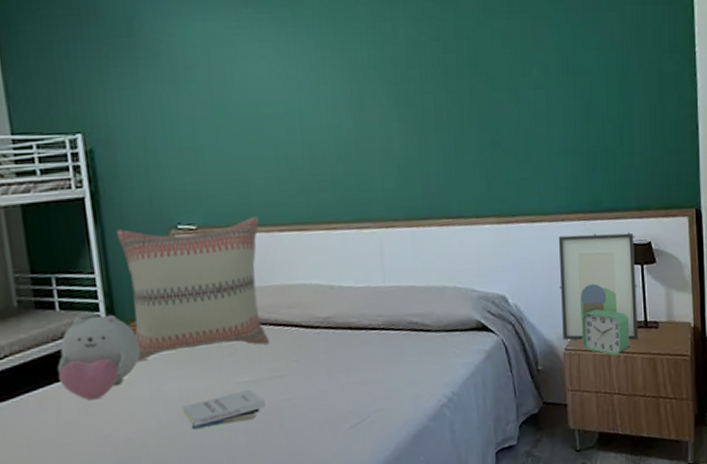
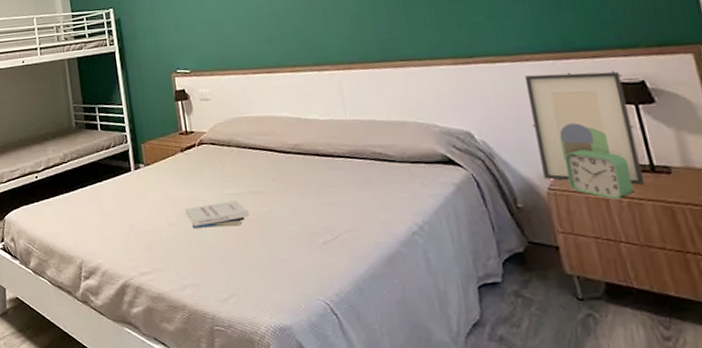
plush toy: present [58,314,140,401] -> none [100,134,154,198]
pillow: present [117,216,269,362] -> none [136,62,249,171]

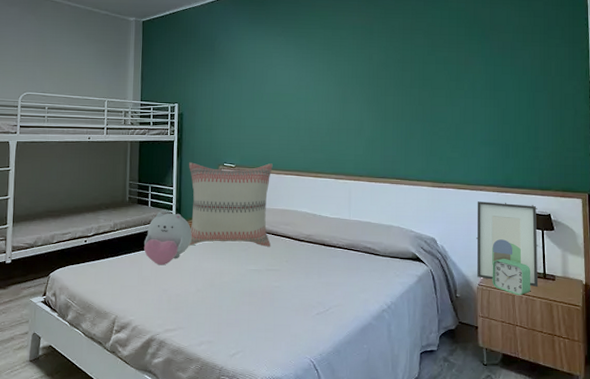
plush toy: none [100,134,154,198] -> present [143,212,192,265]
pillow: none [136,62,249,171] -> present [189,162,273,247]
books: present [184,201,249,228] -> none [211,275,263,296]

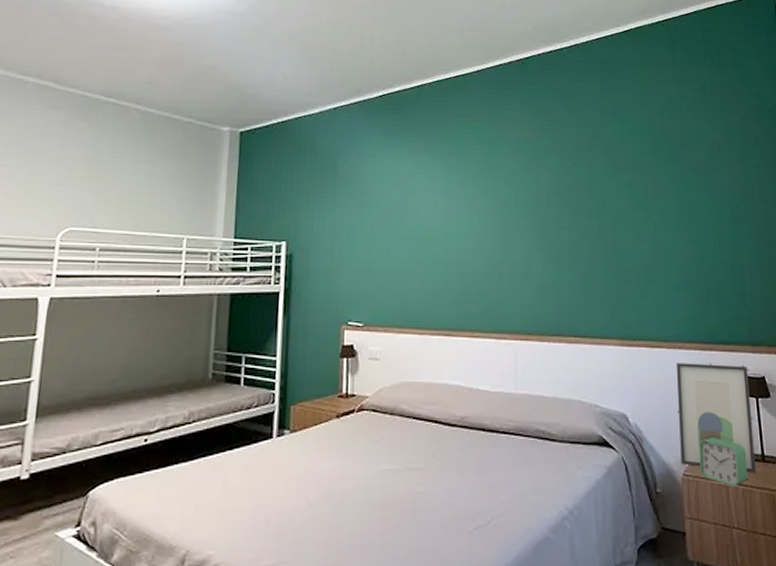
plush toy: present [143,212,192,265] -> none [231,393,302,471]
pillow: present [189,162,273,247] -> none [298,320,414,440]

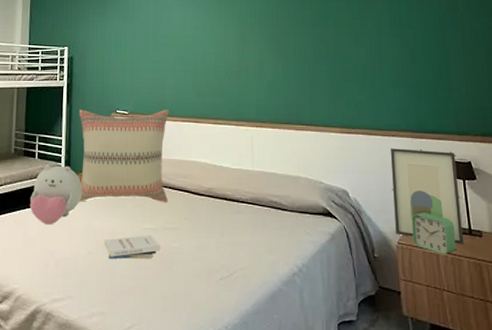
plush toy: none [231,393,302,471] -> present [29,165,82,225]
pillow: none [298,320,414,440] -> present [79,109,169,202]
books: none [328,478,401,510] -> present [103,235,160,259]

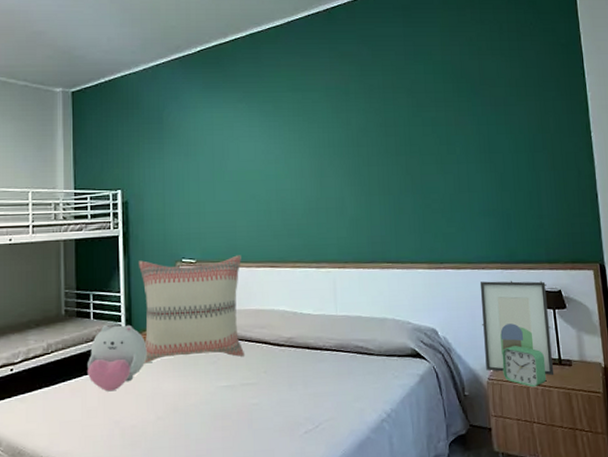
books: present [103,235,160,259] -> none [175,393,238,422]

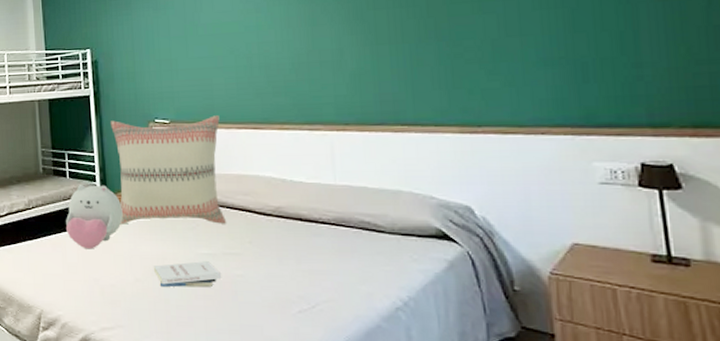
books: none [175,393,238,422] -> present [153,261,221,287]
picture frame: present [479,280,554,375] -> none [537,149,659,276]
alarm clock: present [502,346,547,388] -> none [572,234,646,290]

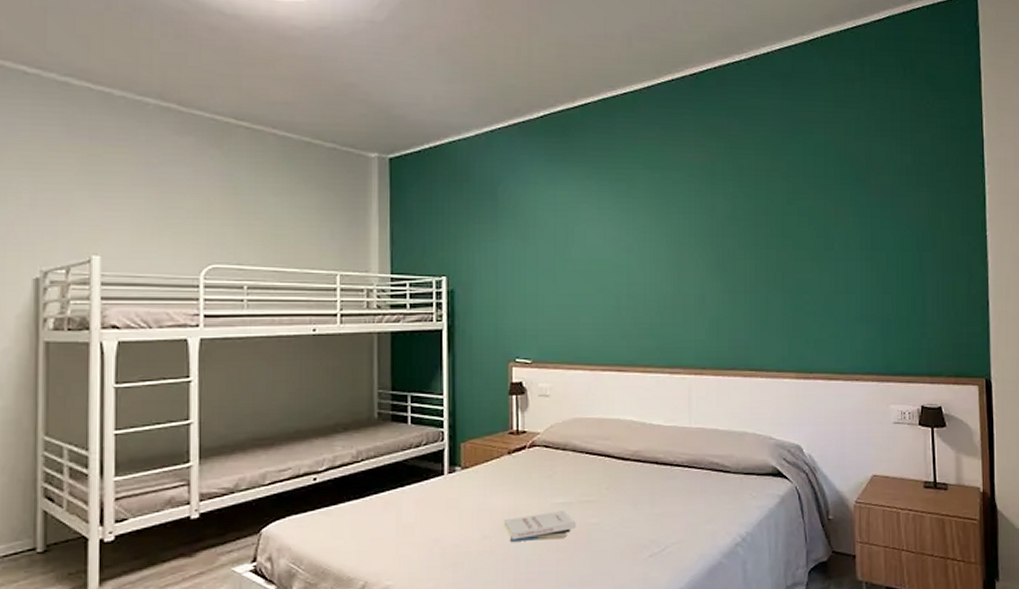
plush toy: present [65,185,123,250] -> none [402,431,473,506]
pillow: present [111,115,226,225] -> none [465,356,584,476]

